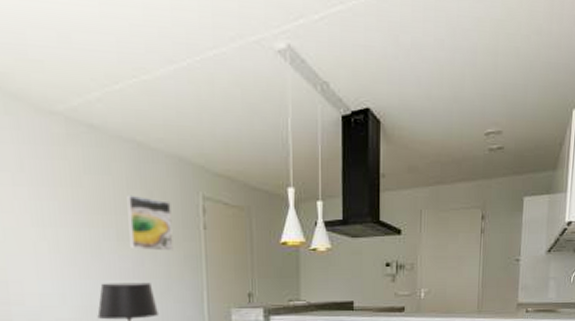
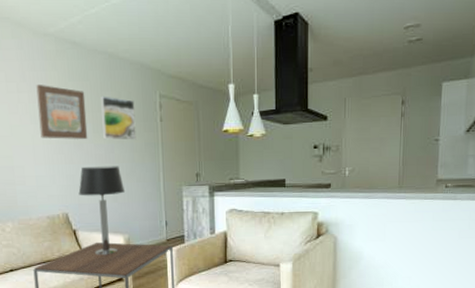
wall art: none [39,175,110,248] -> present [36,84,88,139]

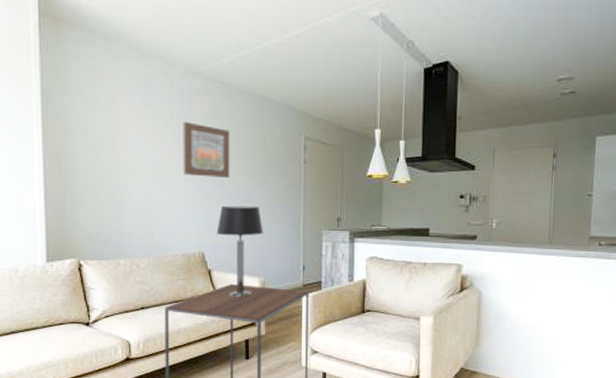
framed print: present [101,96,137,140] -> none [246,135,279,181]

